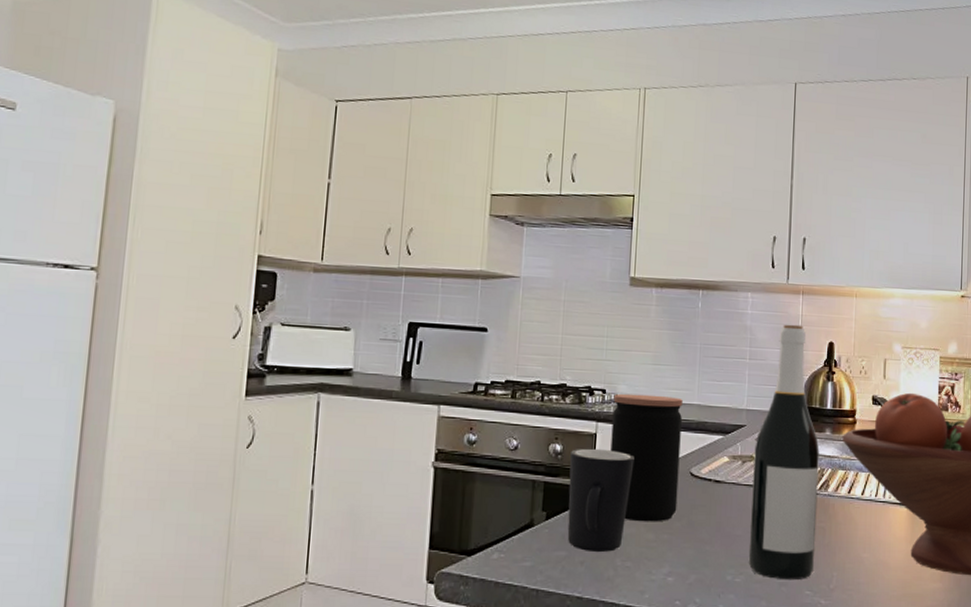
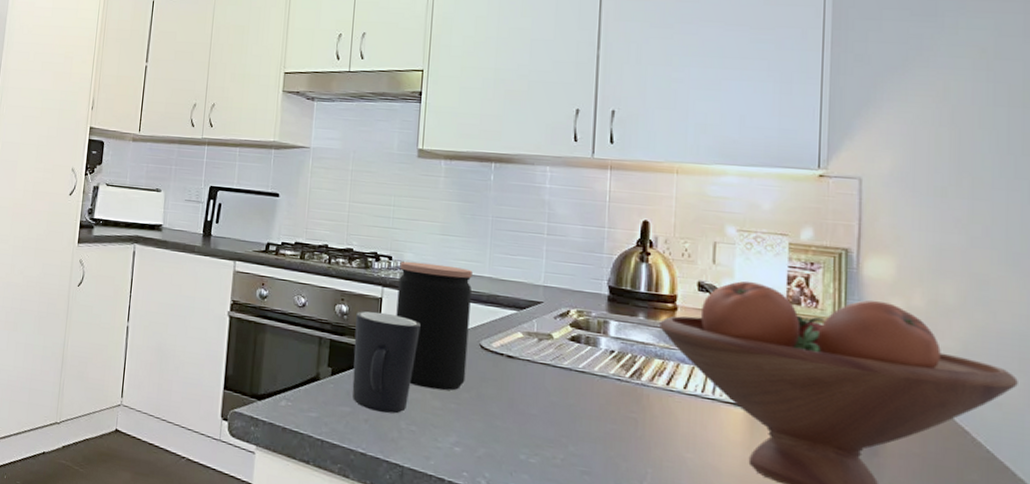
wine bottle: present [748,324,820,581] -> none [544,200,631,471]

